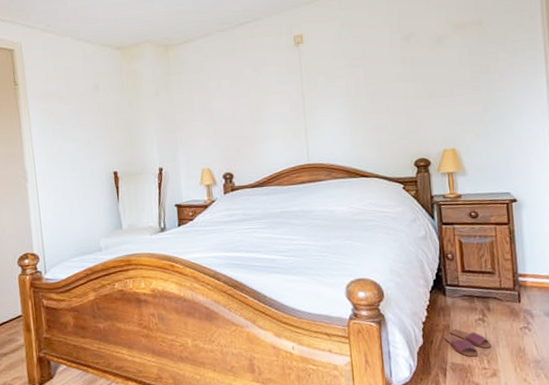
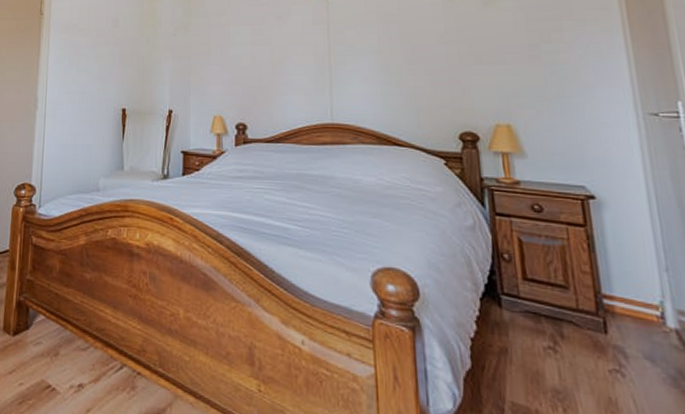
slippers: present [444,328,492,357] -> none [500,354,569,399]

